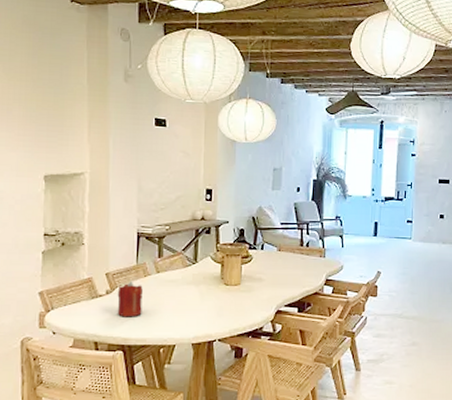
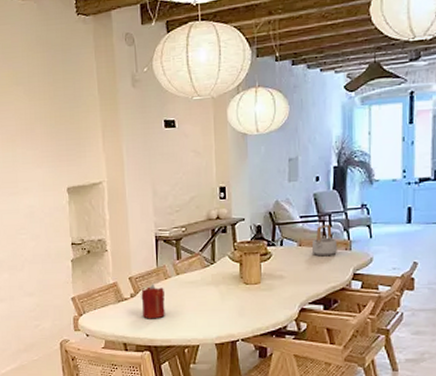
teapot: none [289,232,313,262] -> present [311,224,337,257]

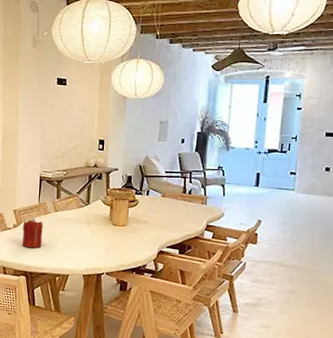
teapot: present [311,224,337,257] -> none [172,181,195,208]

